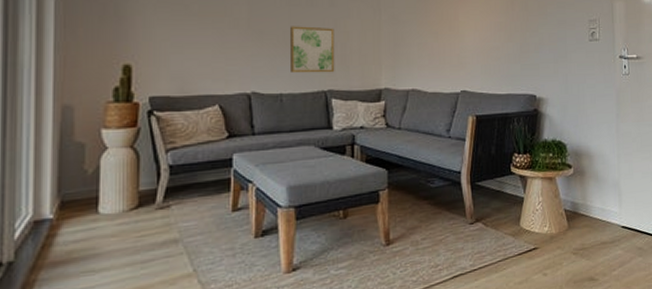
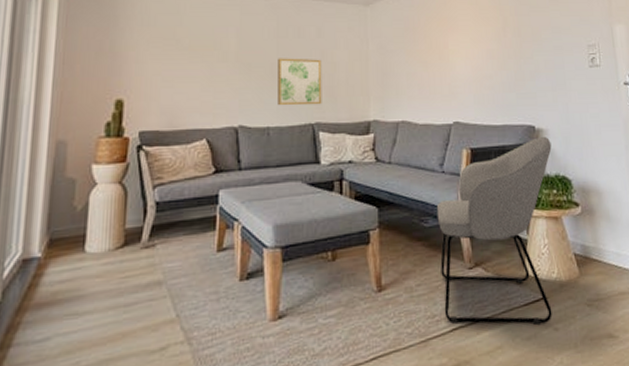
chair: none [442,105,550,272] -> present [436,137,553,325]

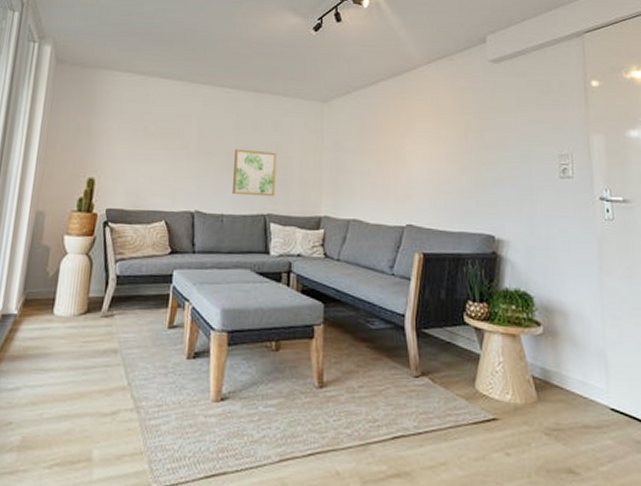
chair: present [436,137,553,325] -> none [384,248,512,446]

